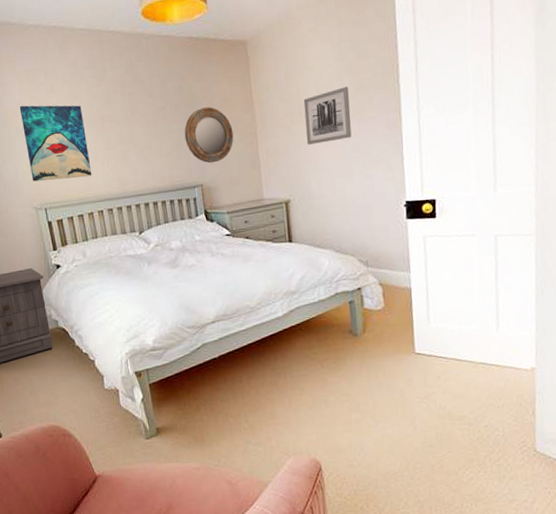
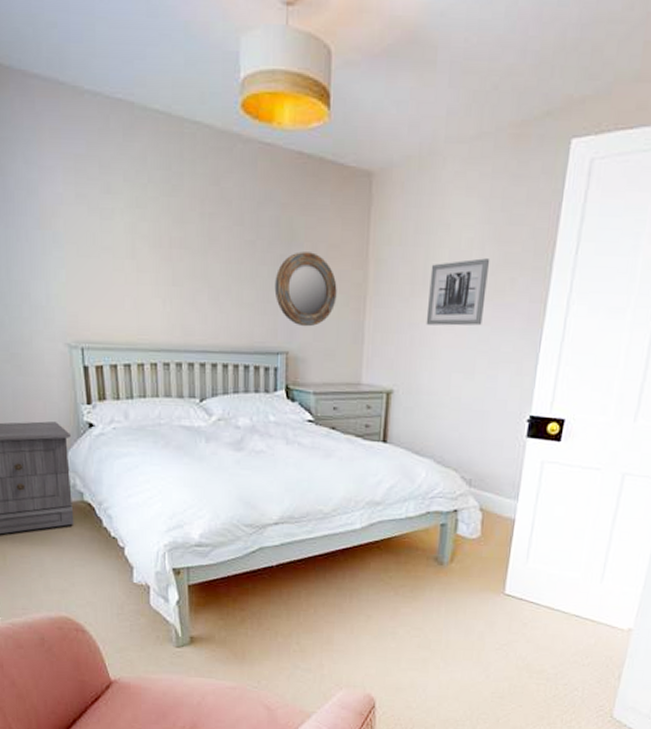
wall art: present [19,105,92,182] -> none [60,204,149,316]

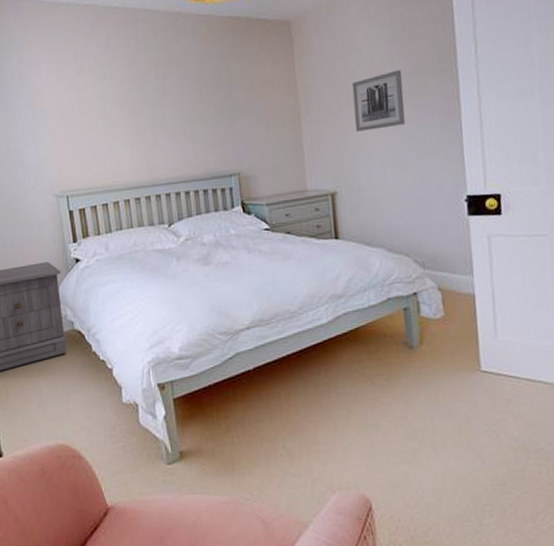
home mirror: present [274,252,337,327] -> none [221,89,275,150]

